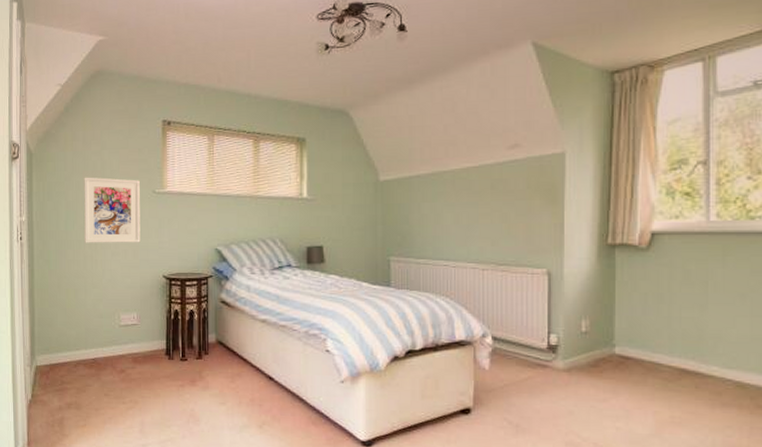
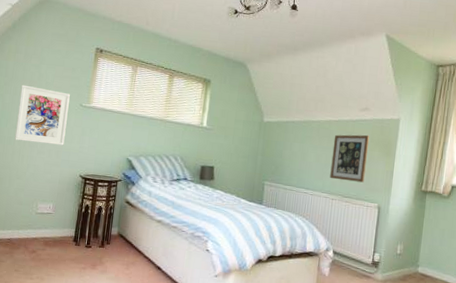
wall art: none [476,179,525,244] -> present [330,134,370,183]

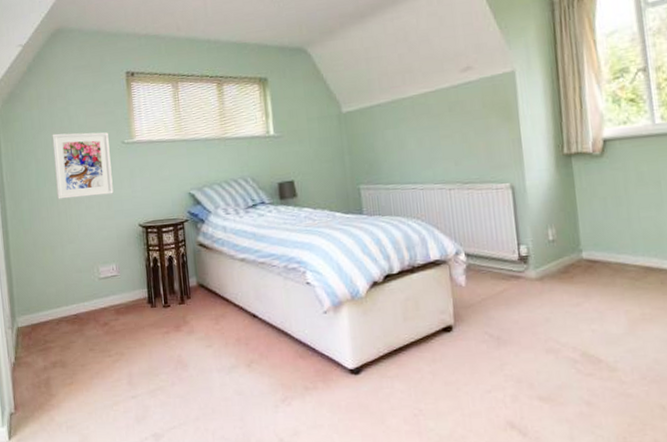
wall art: present [330,134,370,183] -> none [434,99,486,164]

